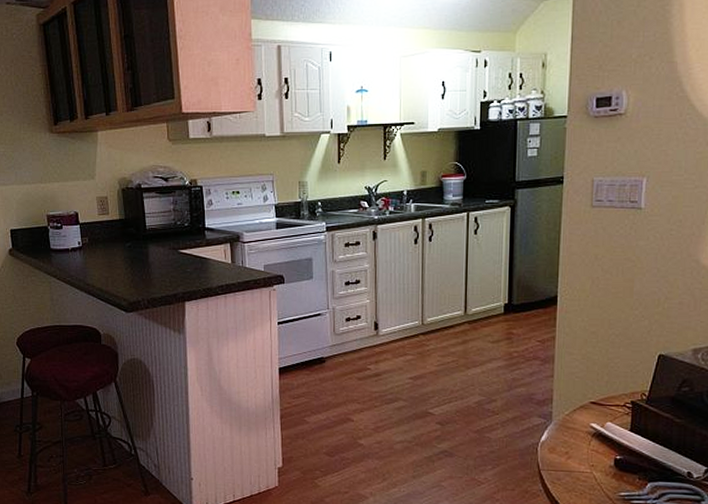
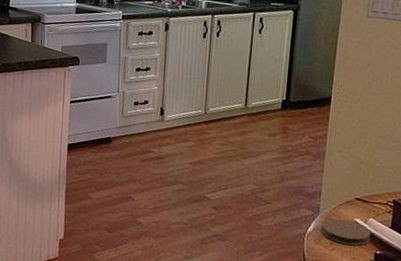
coaster: none [555,425,608,452] -> present [321,218,370,246]

